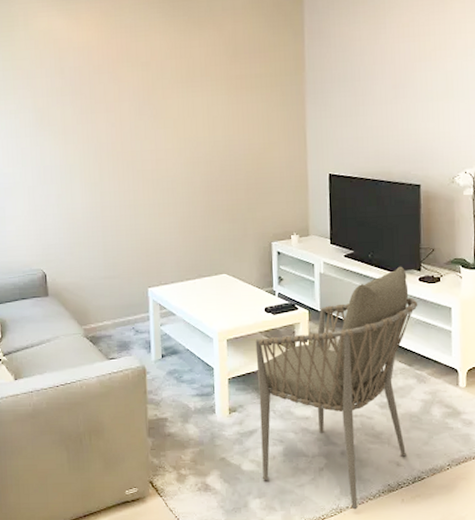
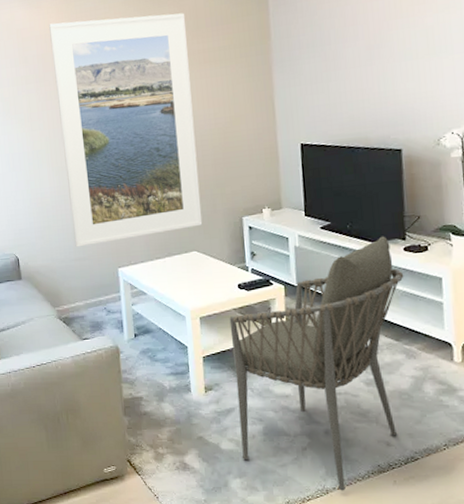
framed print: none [88,36,233,265] -> present [49,13,203,247]

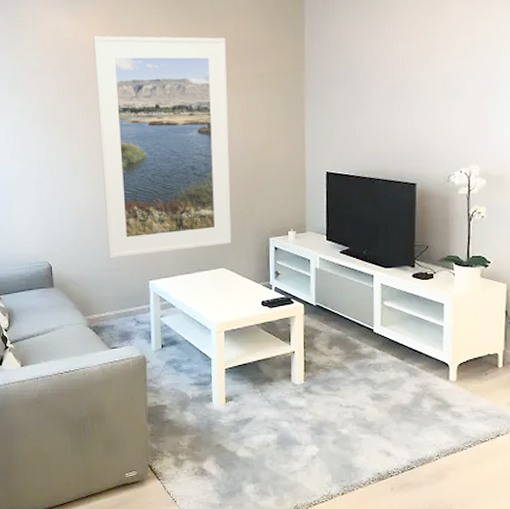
armchair: present [229,236,404,491] -> none [252,262,411,497]

